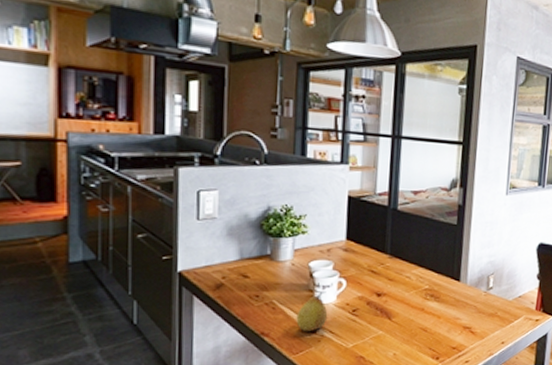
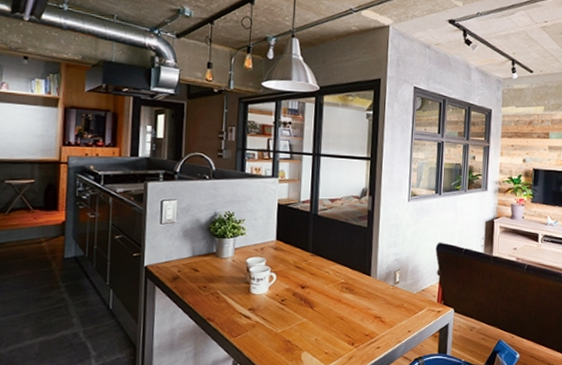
fruit: present [296,292,328,332] -> none [235,285,261,319]

